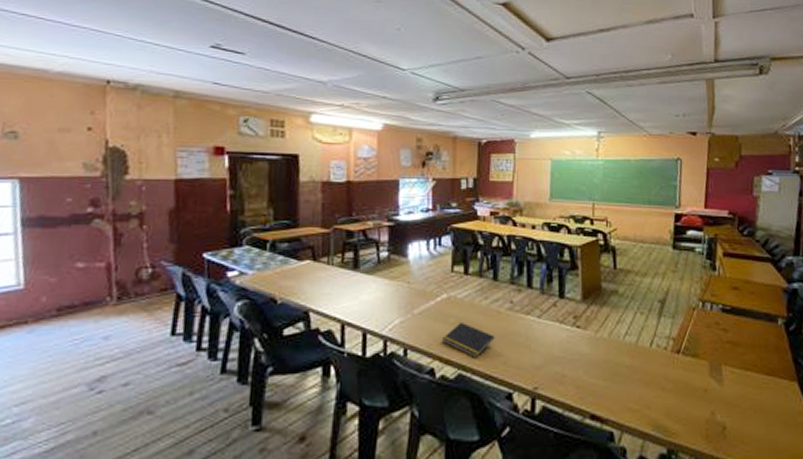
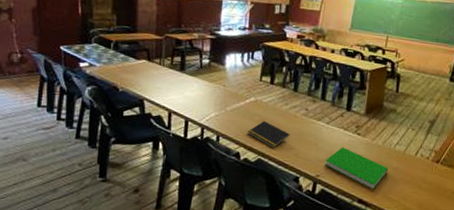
book: none [542,346,620,398] -> present [324,147,388,189]

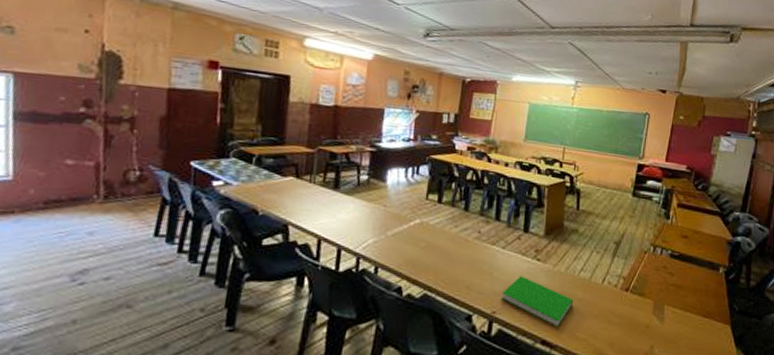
notepad: present [248,121,290,149] -> none [412,247,461,281]

